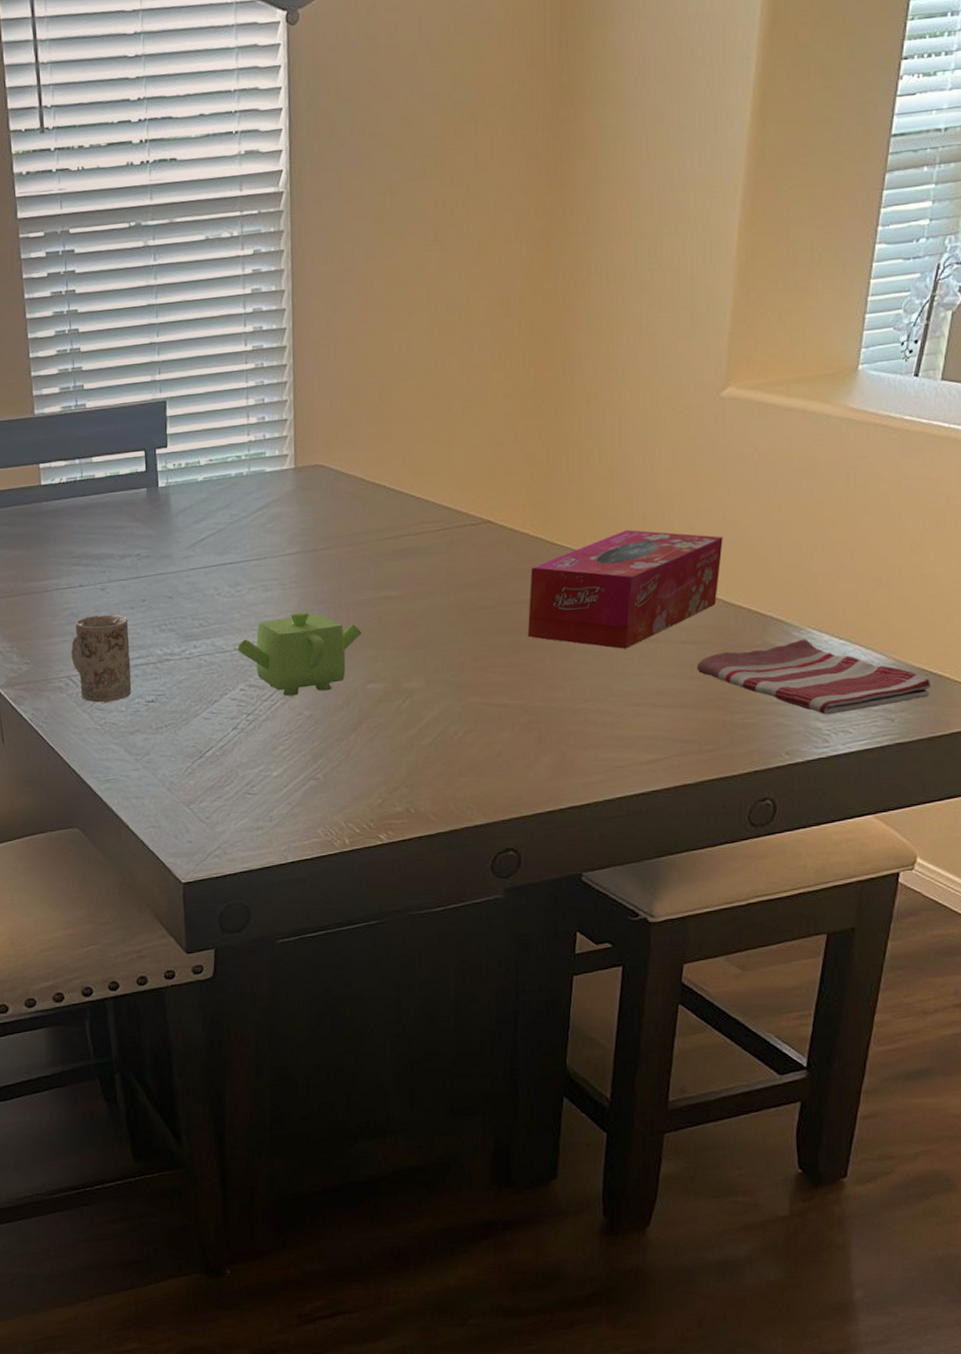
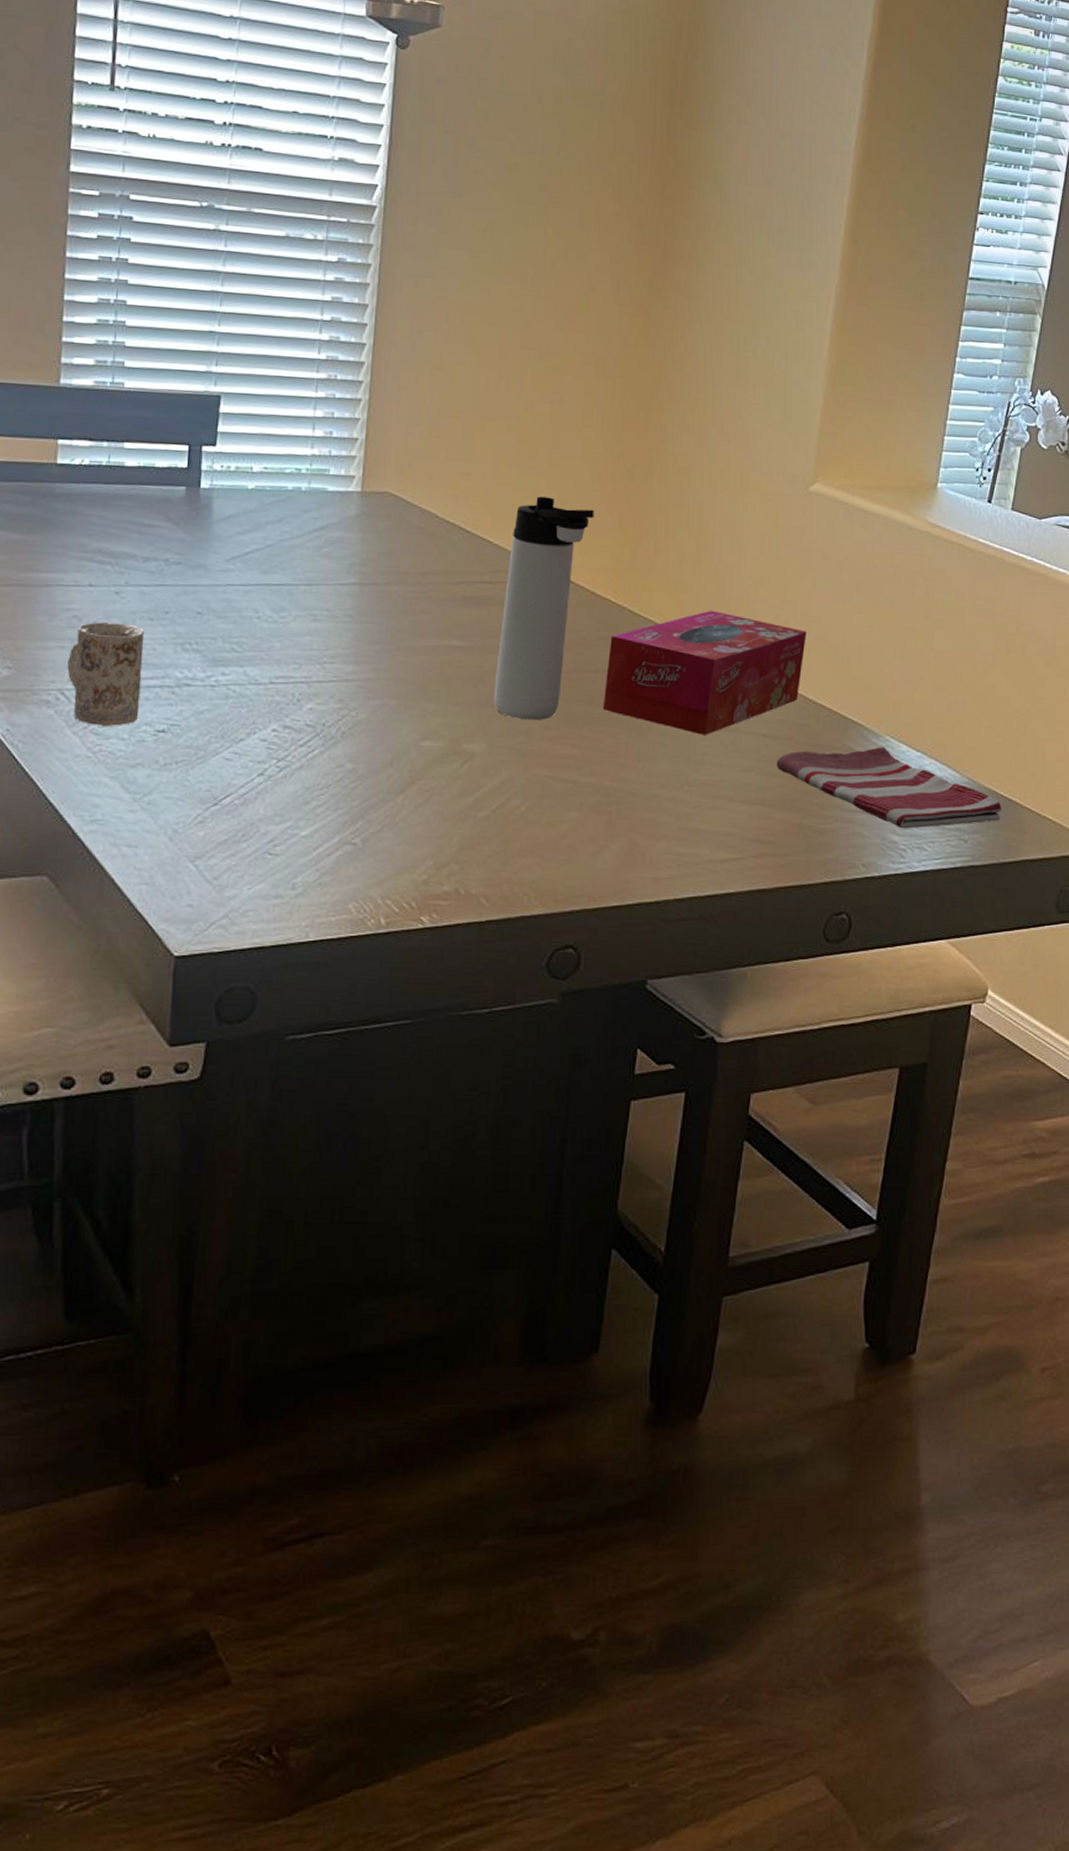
teapot: present [237,611,362,696] -> none [274,649,421,744]
thermos bottle: none [427,445,508,655] -> present [493,496,594,721]

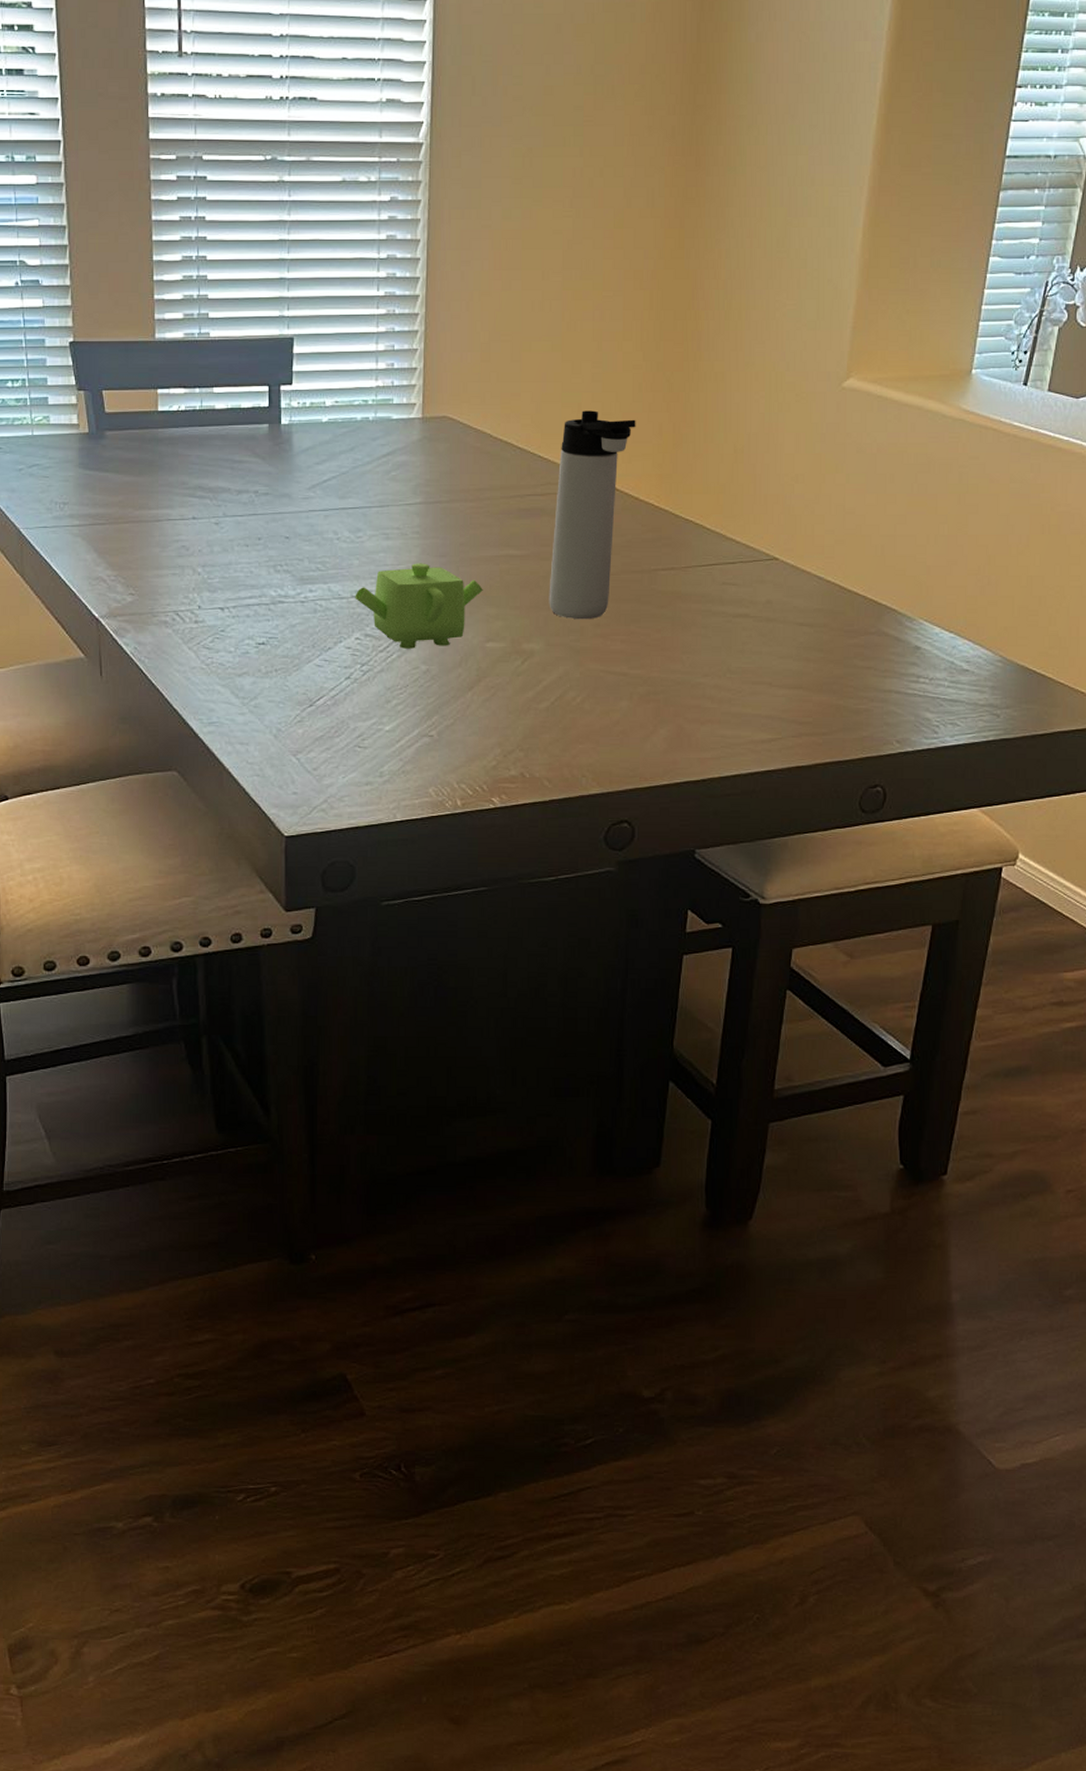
mug: present [67,622,145,727] -> none [180,550,242,642]
teapot: none [274,649,421,744] -> present [355,563,483,649]
tissue box: present [602,610,807,735] -> none [648,508,841,626]
dish towel: present [776,747,1002,829] -> none [813,630,1035,706]

